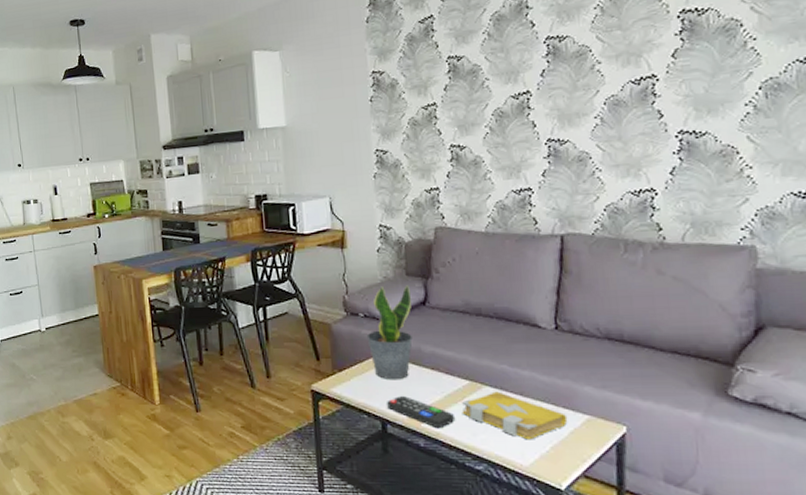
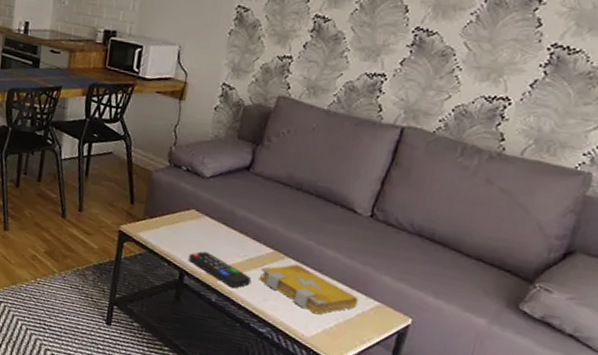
potted plant: present [366,285,413,380] -> none [184,144,238,237]

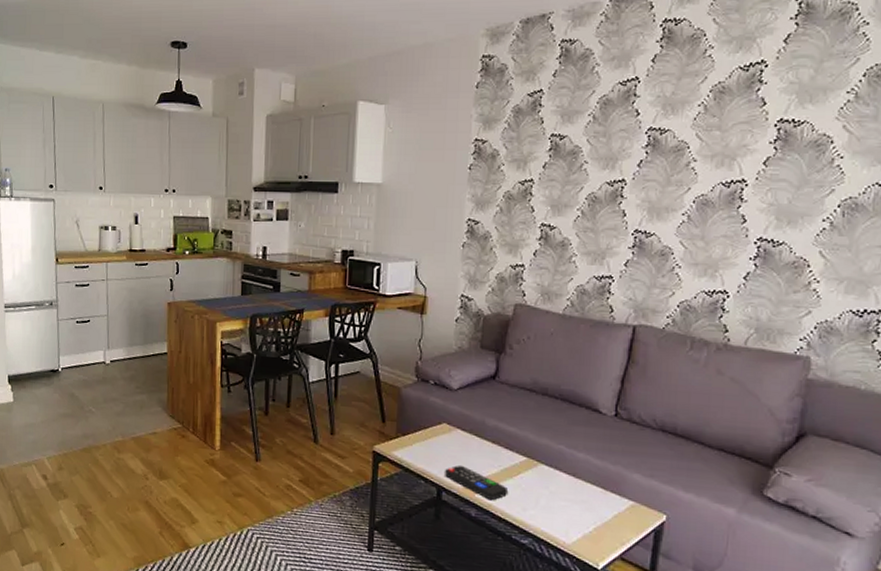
spell book: present [259,264,359,315] -> none [515,470,614,520]

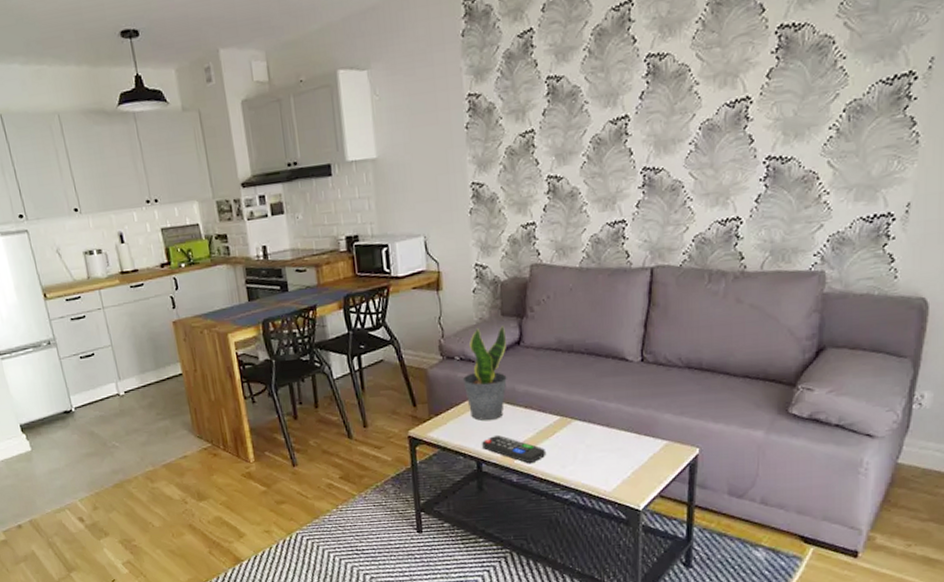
potted plant: none [434,356,482,450] -> present [462,326,507,421]

